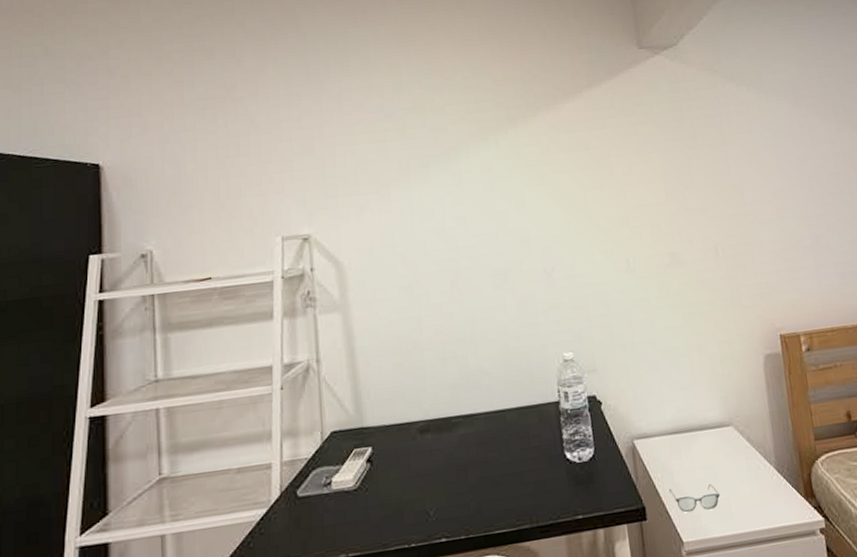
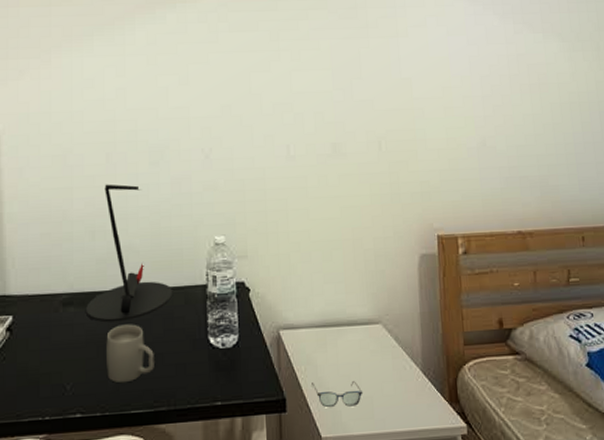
desk lamp: none [443,309,527,446] -> present [86,184,173,323]
mug: none [465,446,514,505] -> present [106,324,154,384]

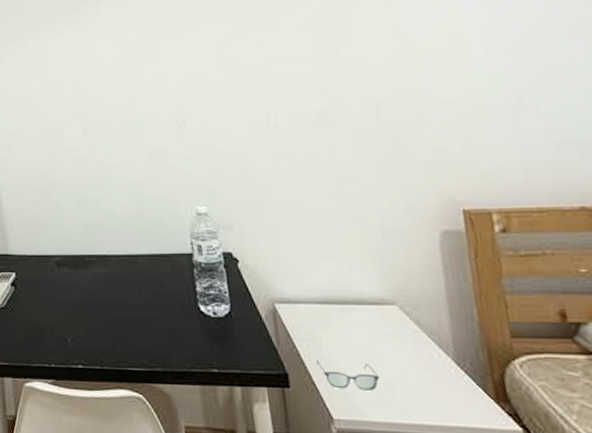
desk lamp: present [86,184,173,323] -> none [78,156,159,284]
mug: present [106,324,154,384] -> none [99,287,147,342]

